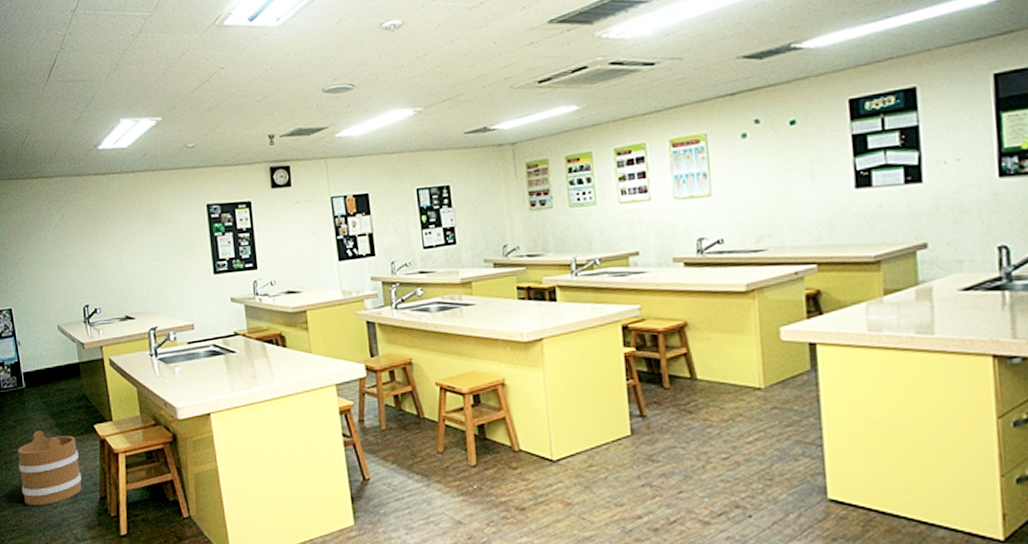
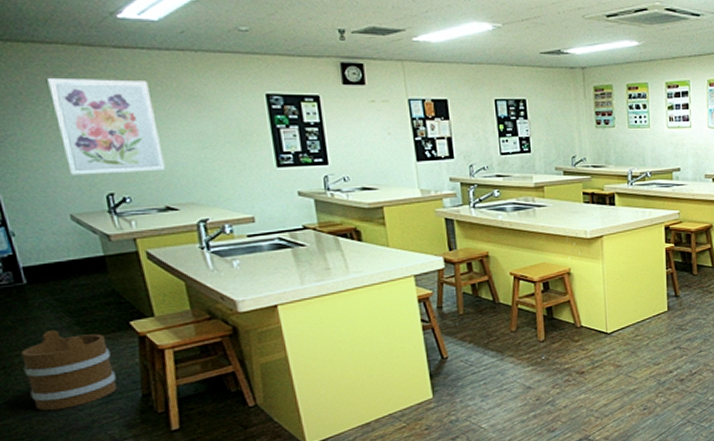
wall art: none [49,202,127,290] -> present [47,77,166,175]

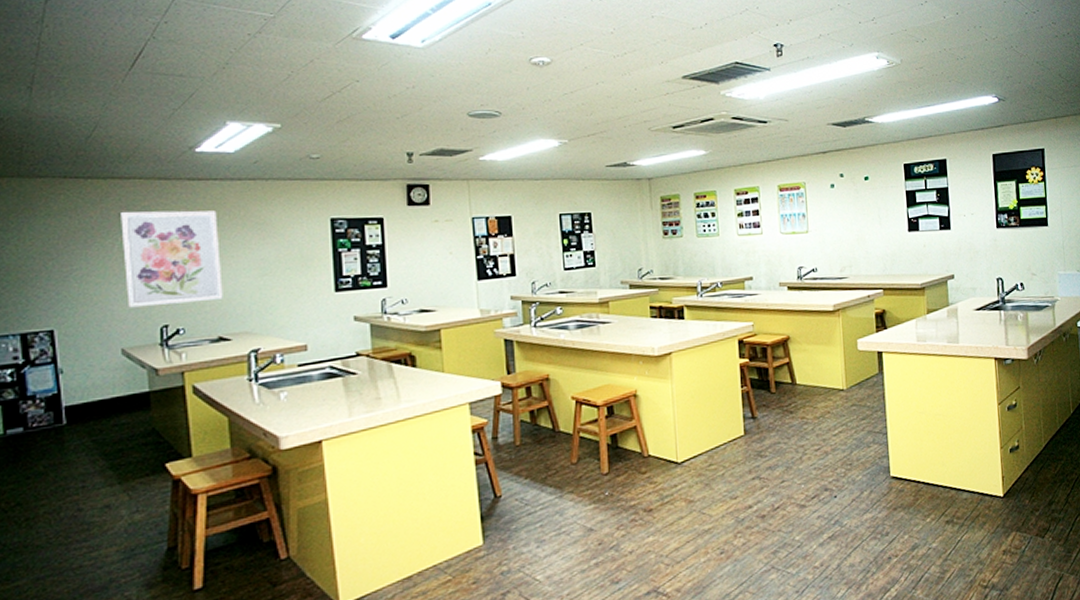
bucket: present [21,329,117,410] -> none [48,474,142,569]

